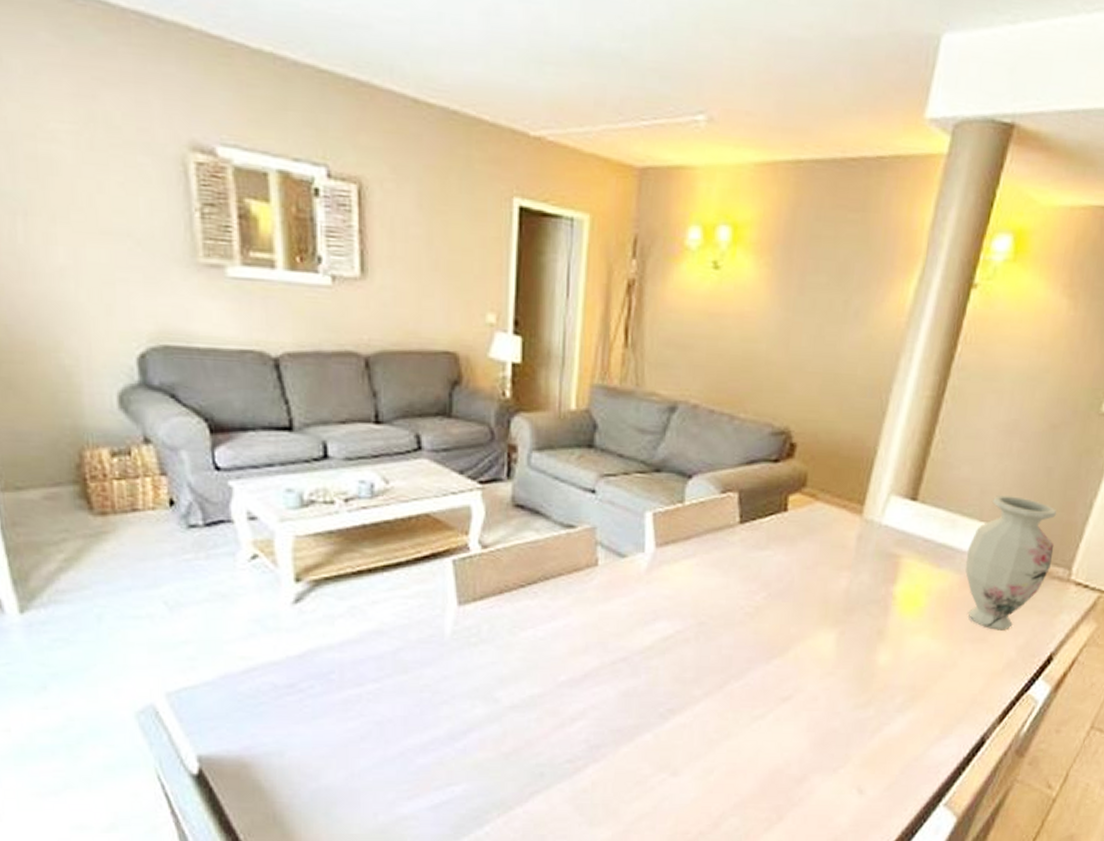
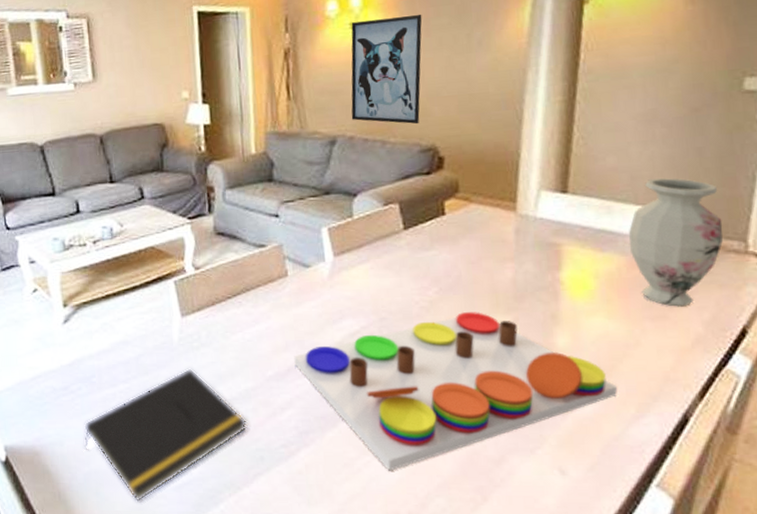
notepad: none [312,668,529,823] -> present [84,368,248,502]
board game: none [593,622,928,790] -> present [294,312,618,471]
wall art: none [698,261,798,401] -> present [351,14,422,124]

